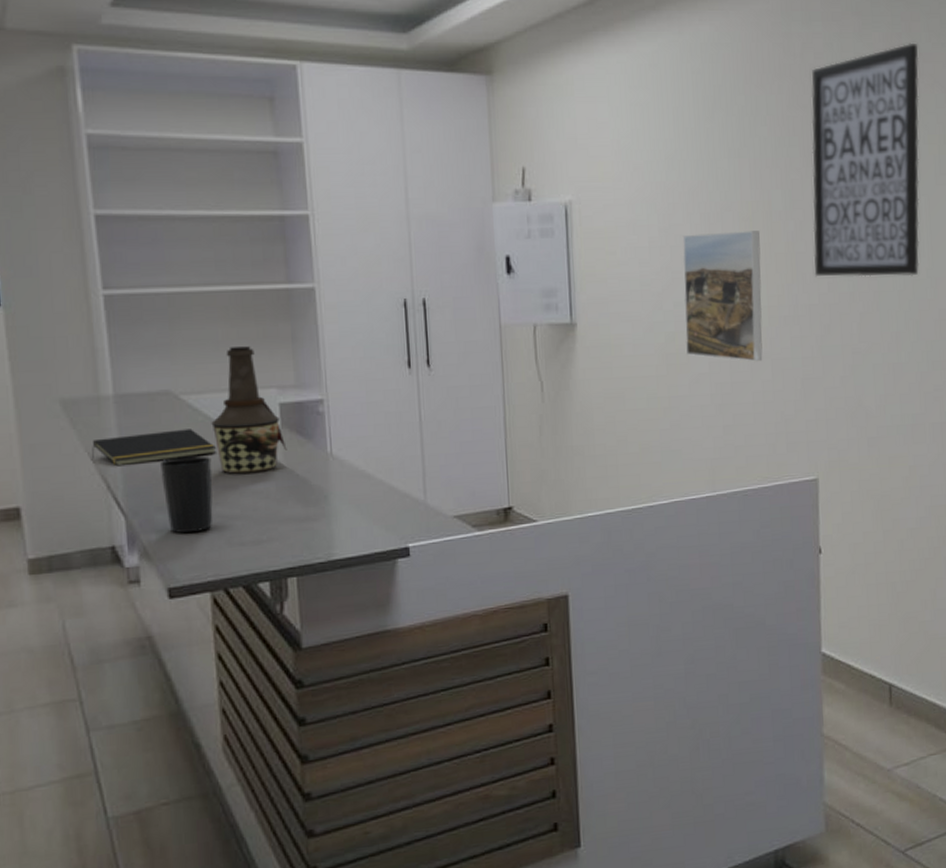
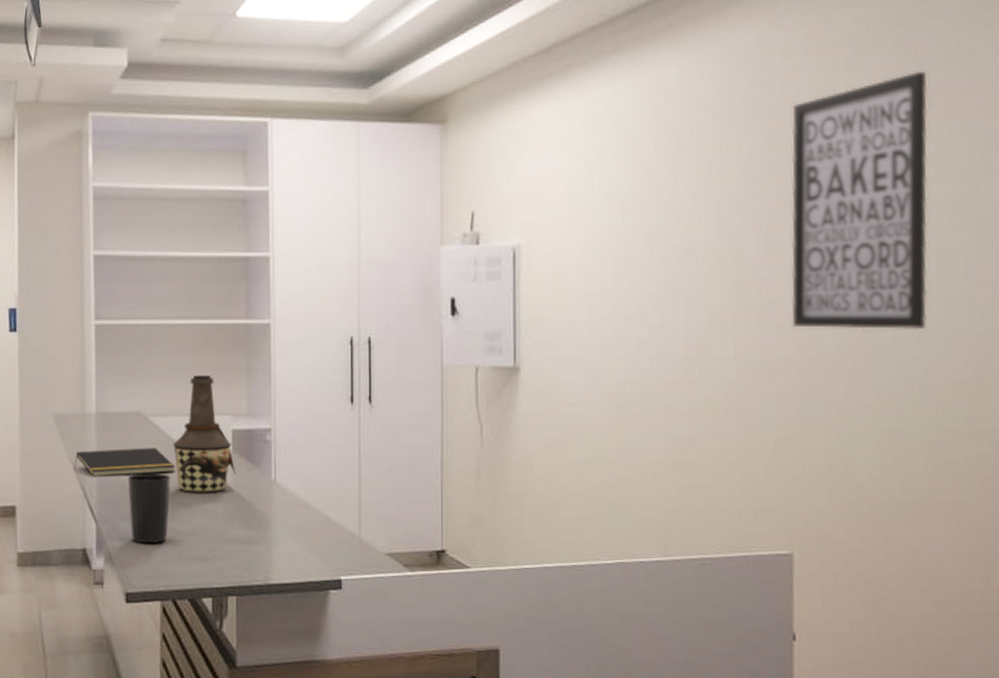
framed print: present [682,231,763,362] -> none [638,276,728,418]

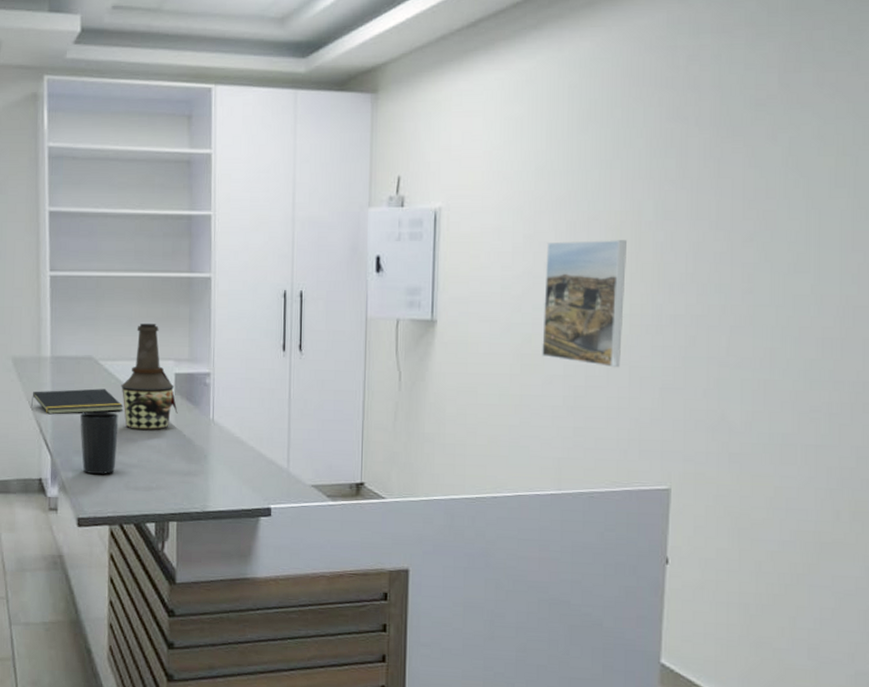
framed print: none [638,276,728,418] -> present [542,240,626,368]
wall art: present [791,71,928,330] -> none [682,52,820,292]

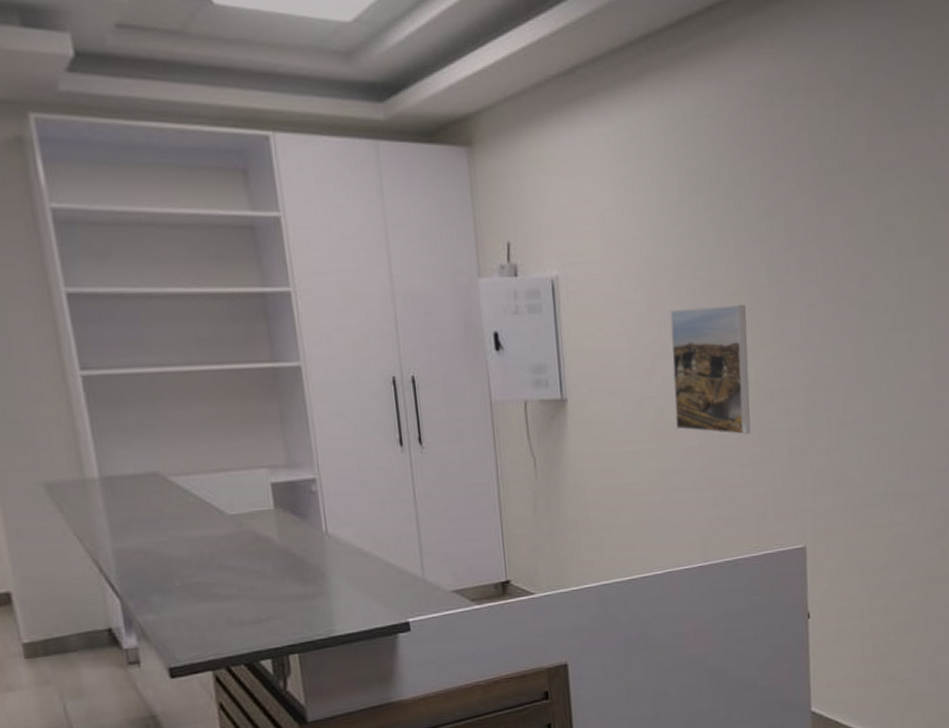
notepad: present [31,388,124,415] -> none [81,510,210,550]
cup: present [79,411,119,475] -> none [151,537,211,615]
bottle: present [121,324,178,431] -> none [202,426,282,555]

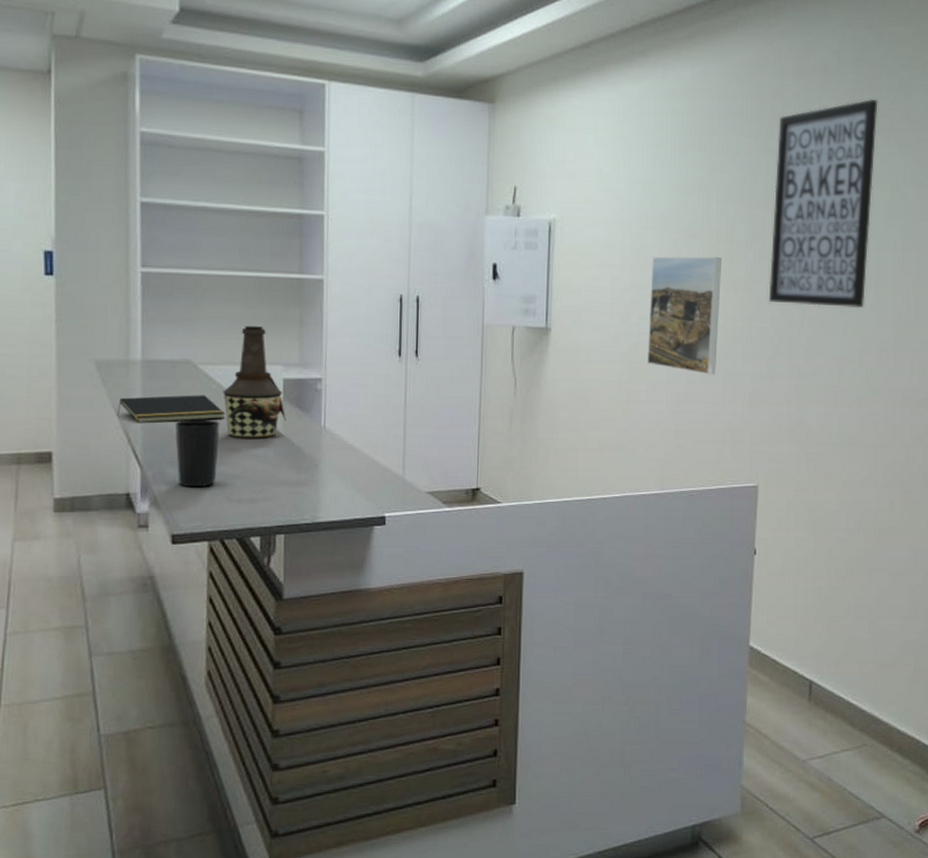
notepad: none [81,510,210,550] -> present [118,395,226,423]
cup: none [151,537,211,615] -> present [174,419,220,488]
bottle: none [202,426,282,555] -> present [223,326,286,440]
wall art: none [794,115,901,351] -> present [768,98,878,309]

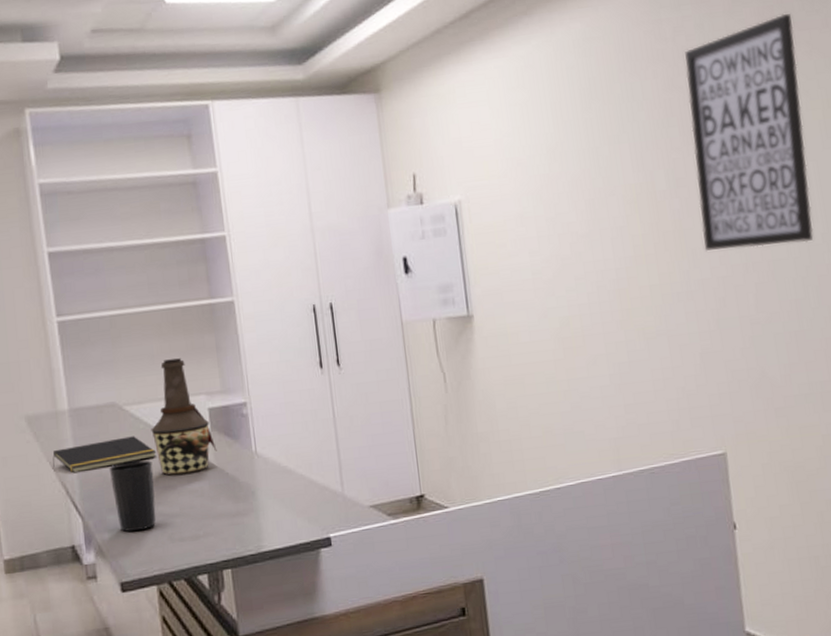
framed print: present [647,256,721,375] -> none [569,211,659,340]

